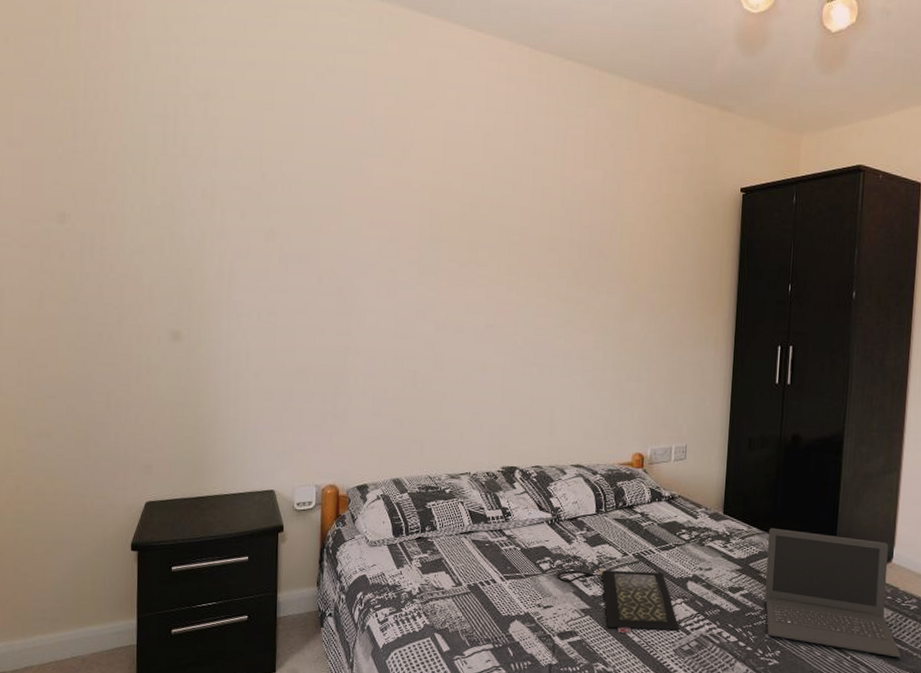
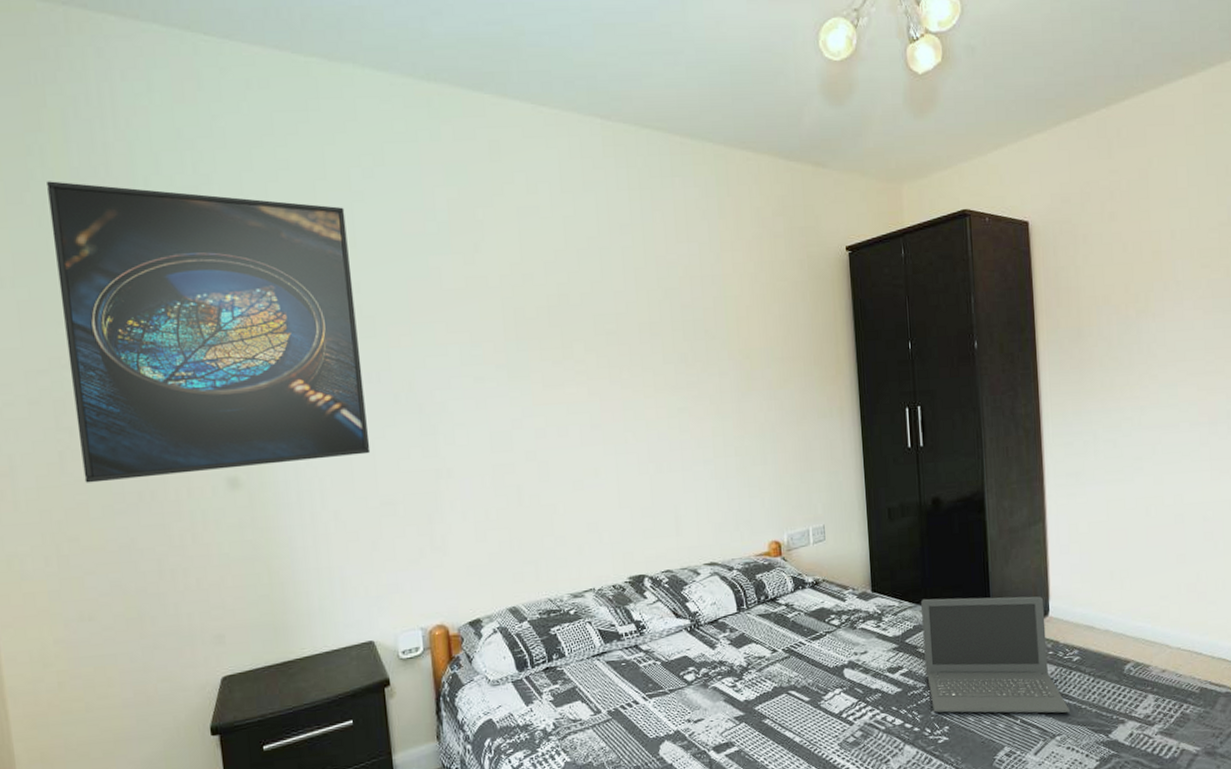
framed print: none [57,59,297,326] -> present [47,181,371,483]
clutch bag: present [557,568,679,633] -> none [704,664,842,735]

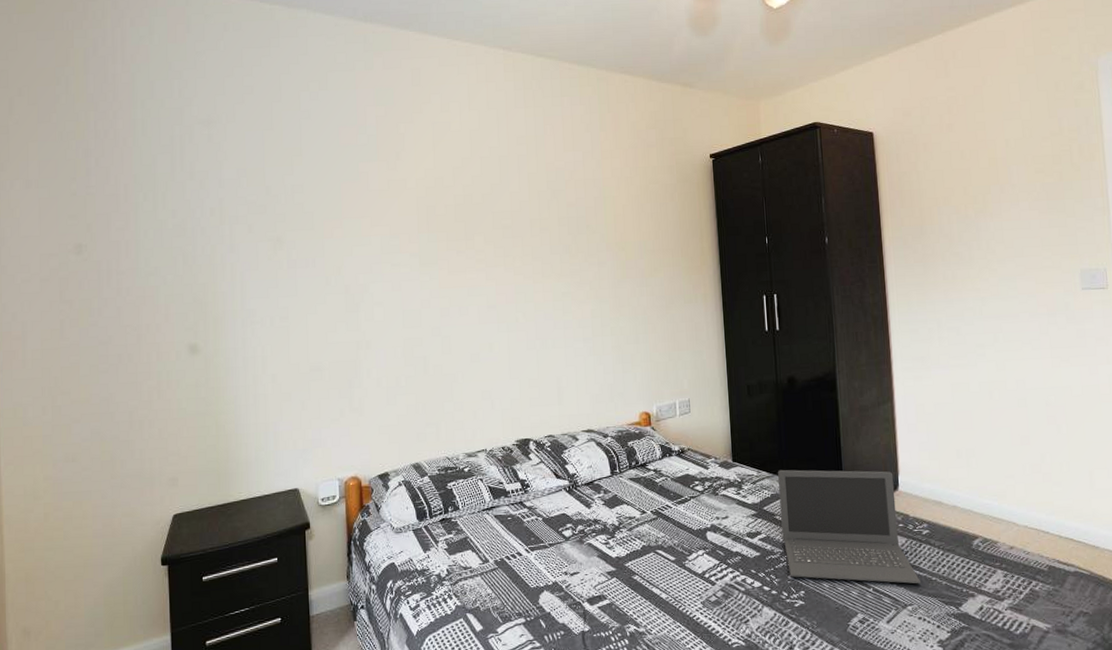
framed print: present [47,181,371,483] -> none [69,104,304,347]

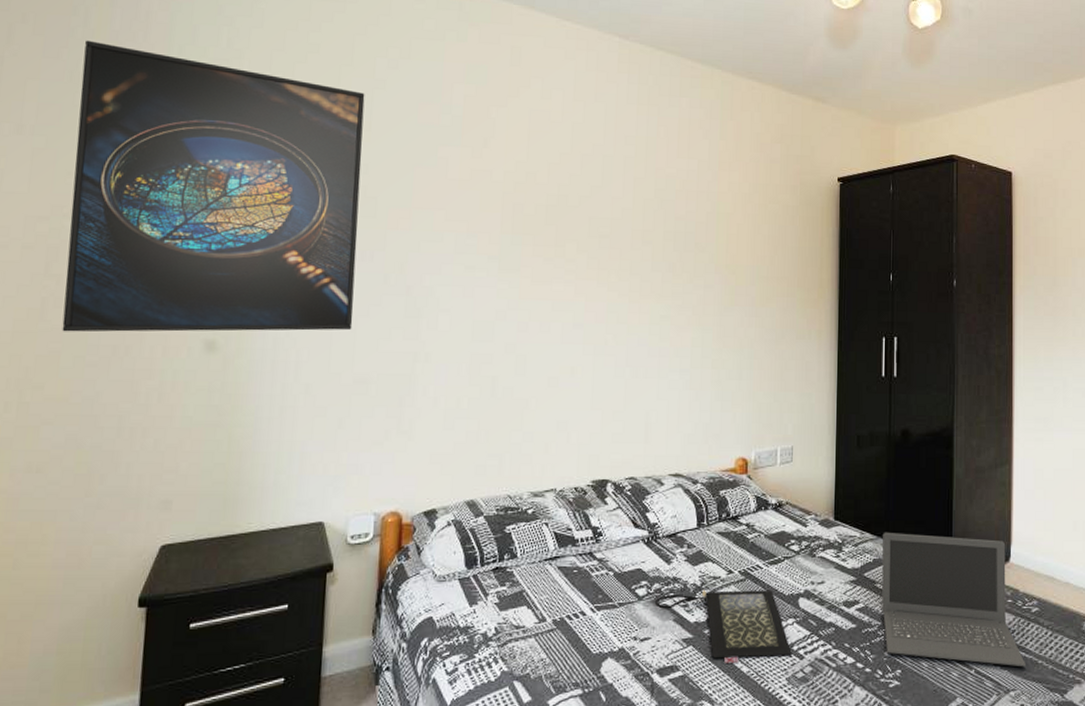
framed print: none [69,104,304,347] -> present [62,40,365,332]
clutch bag: none [580,526,704,591] -> present [655,589,792,663]

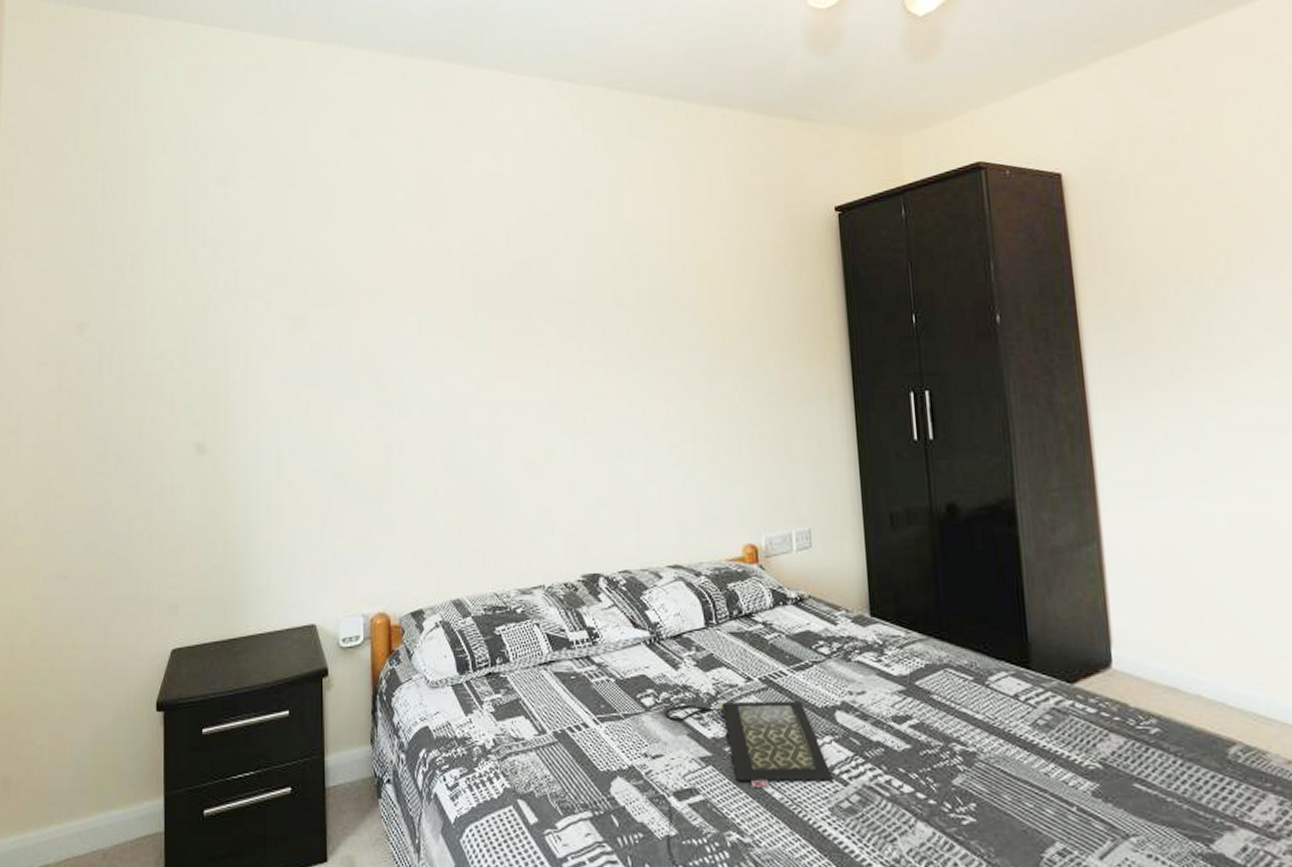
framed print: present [62,40,365,332] -> none [75,162,327,443]
laptop computer: present [882,532,1026,667] -> none [935,630,1149,806]

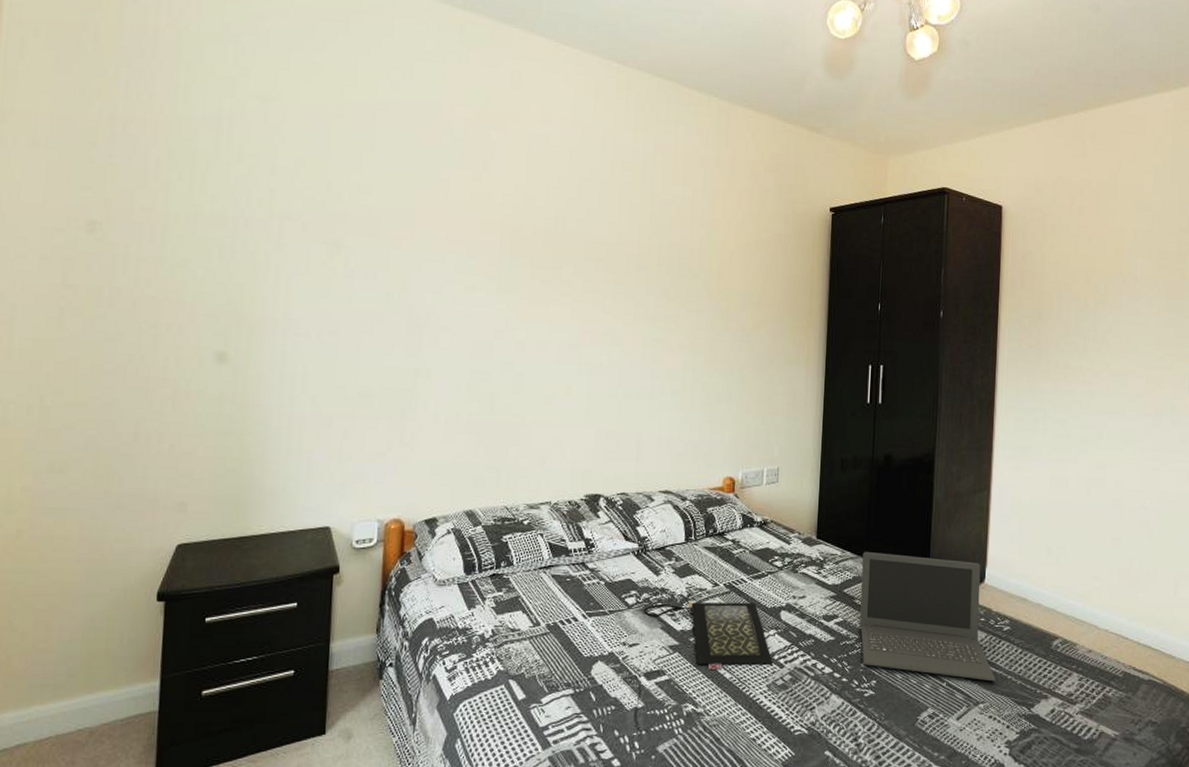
laptop computer: none [935,630,1149,806] -> present [859,551,995,682]

